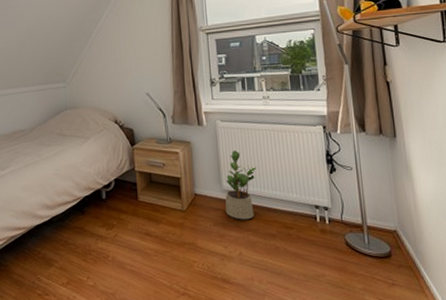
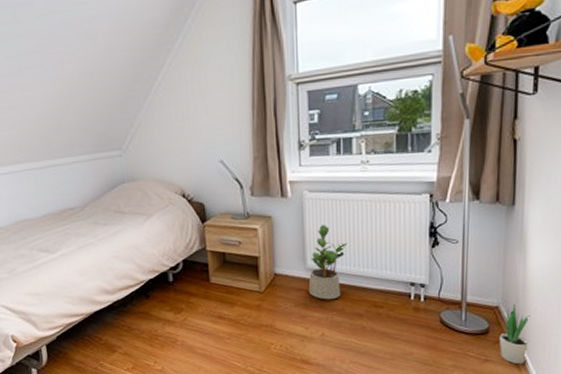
potted plant: none [401,228,430,290] -> present [499,303,531,365]

